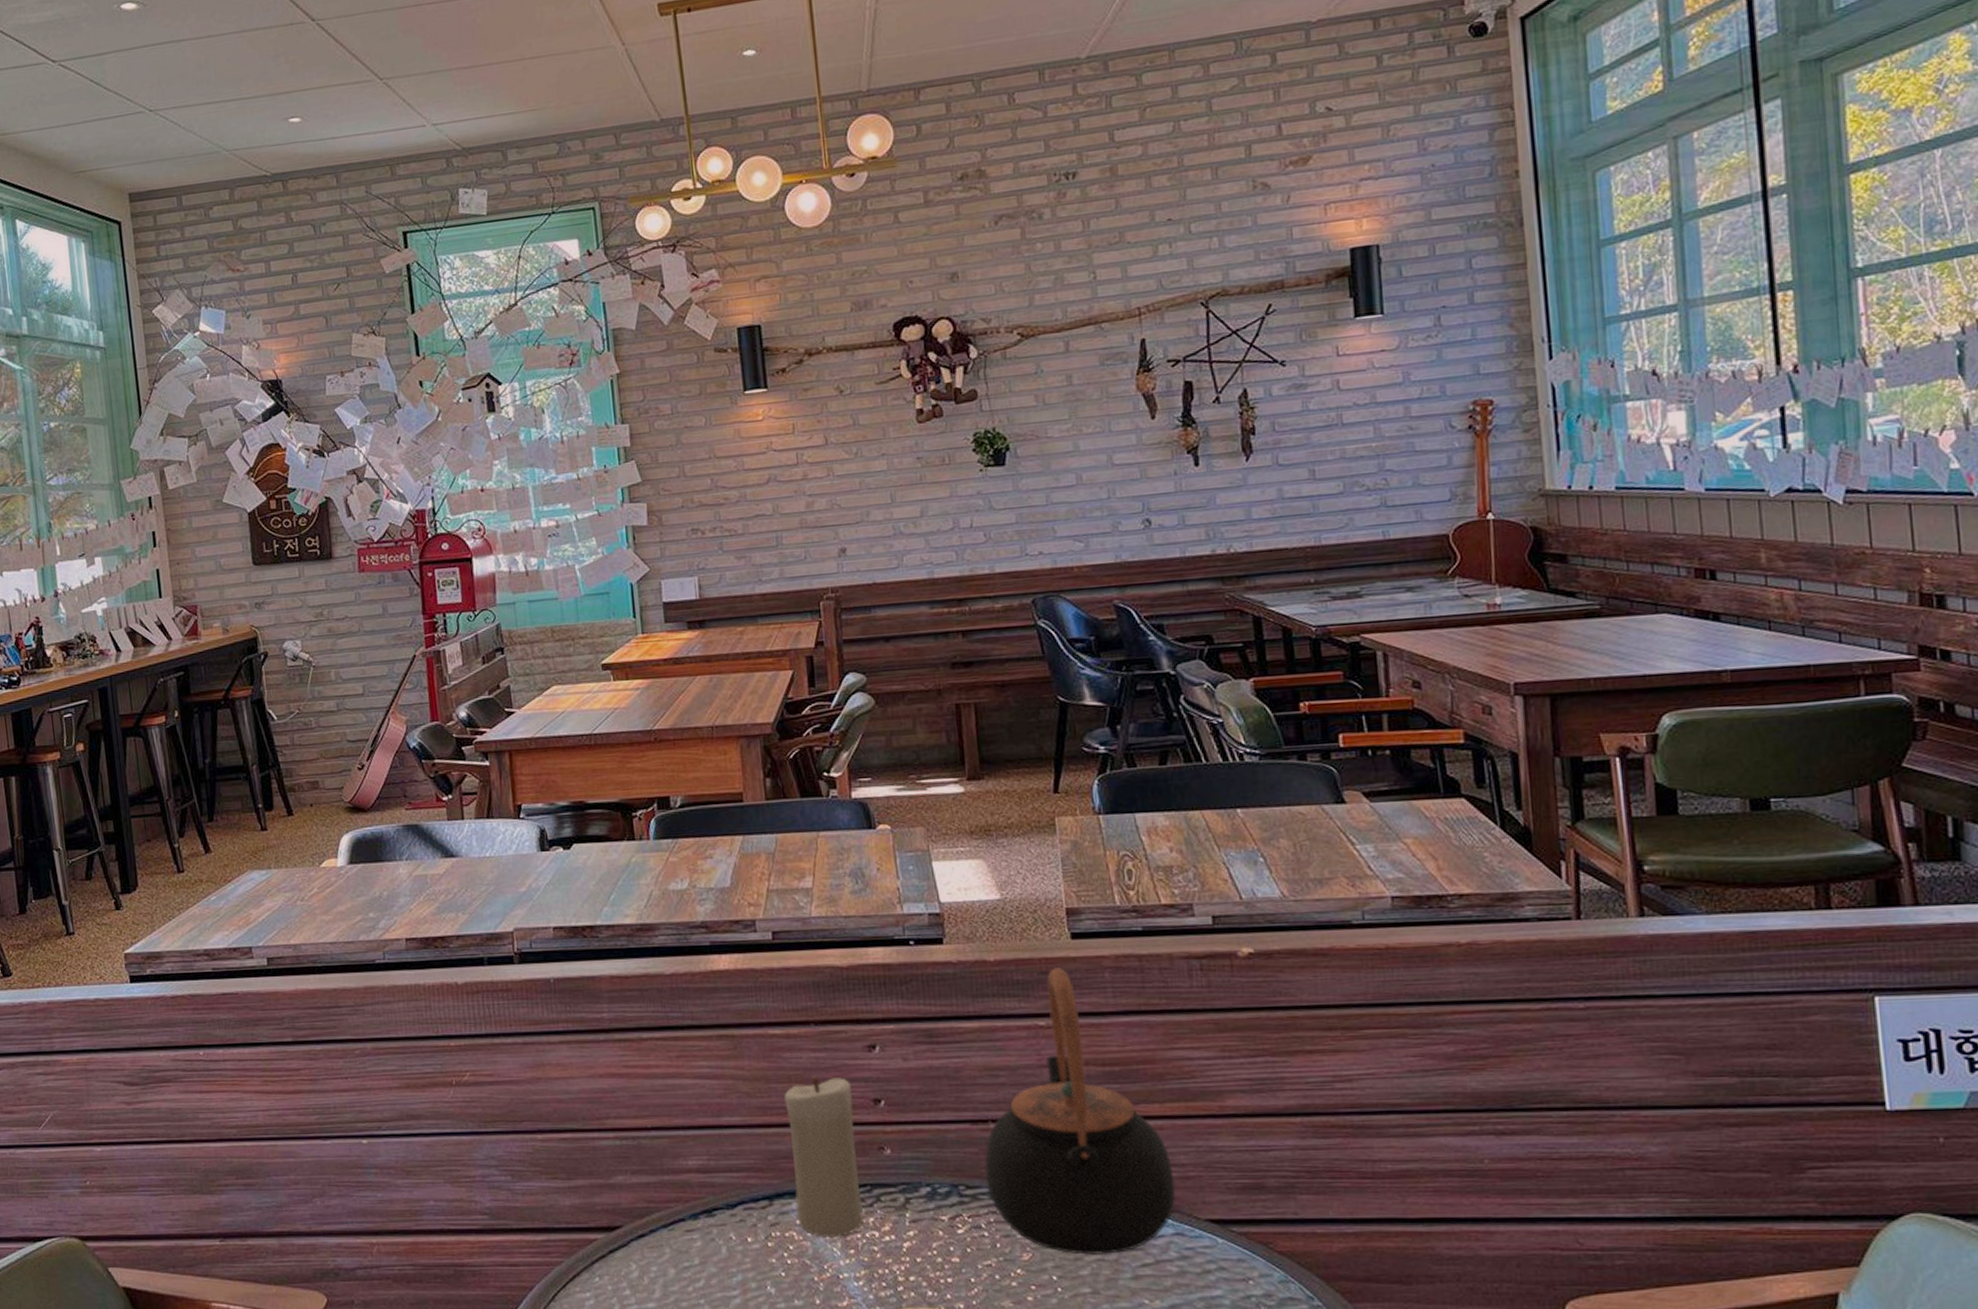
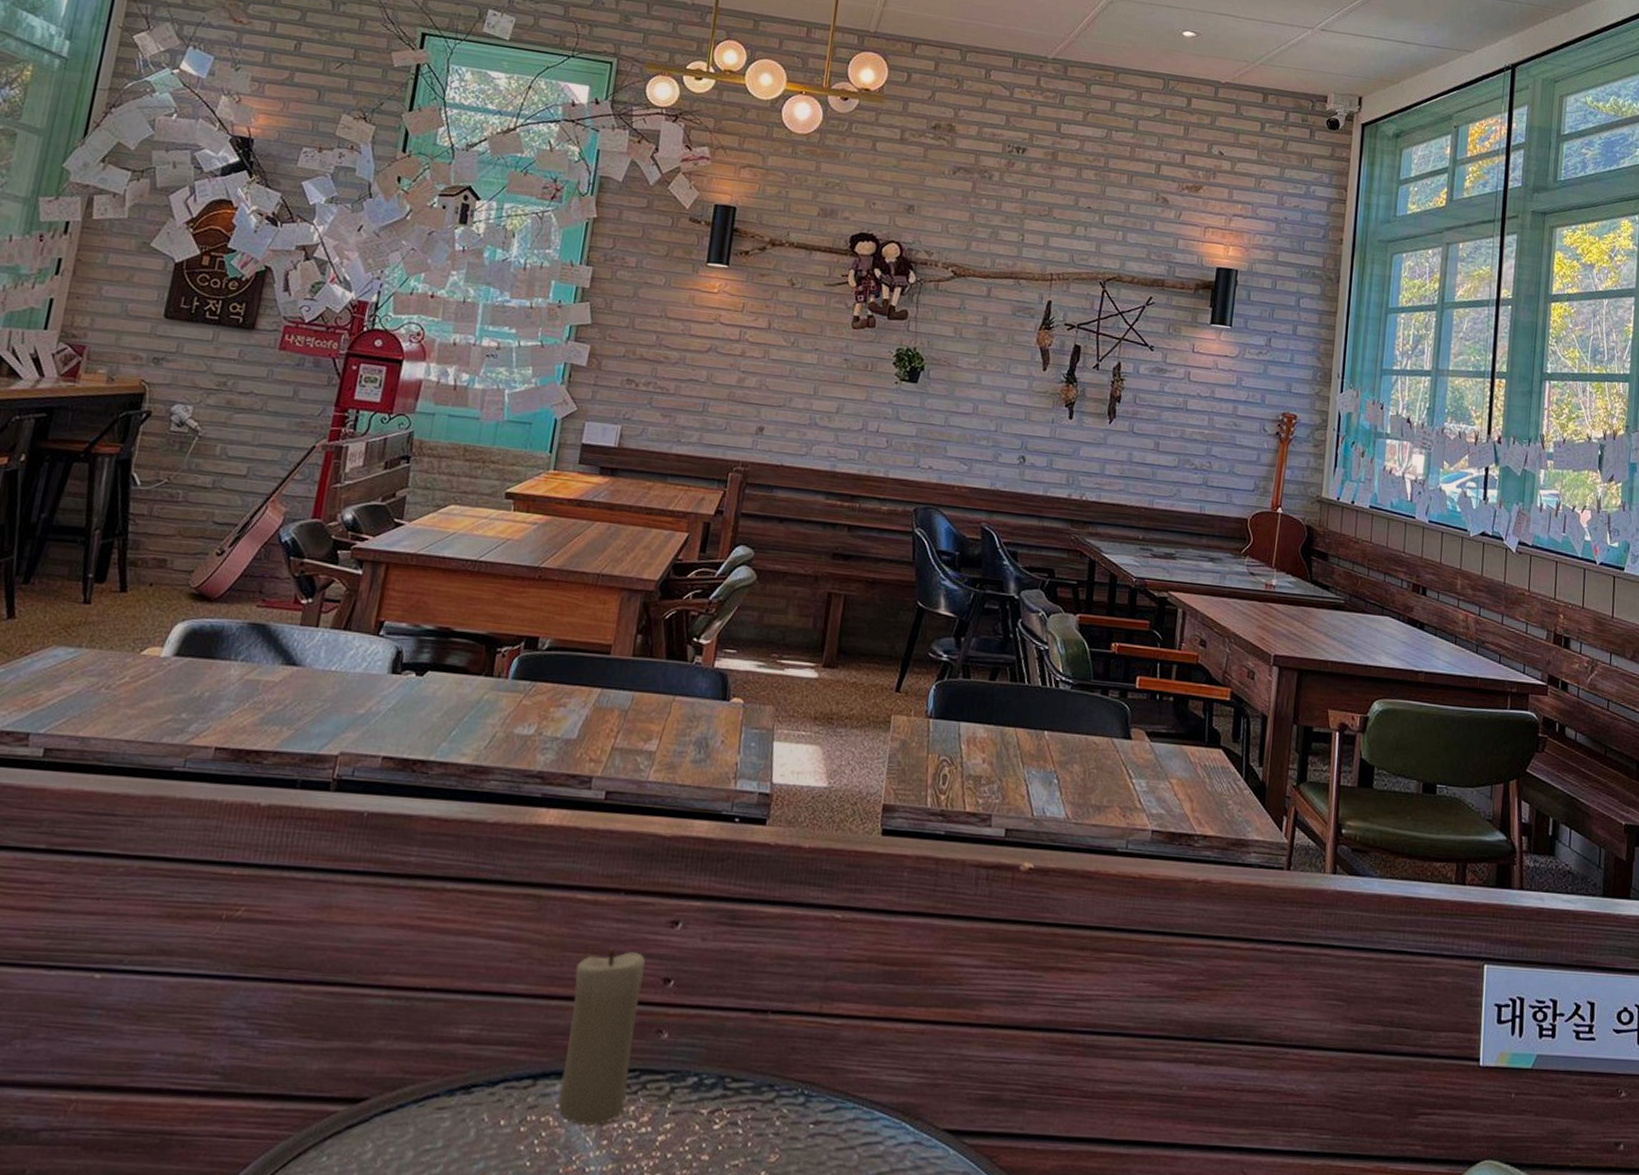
teapot: present [984,966,1176,1255] -> none [751,860,925,1160]

